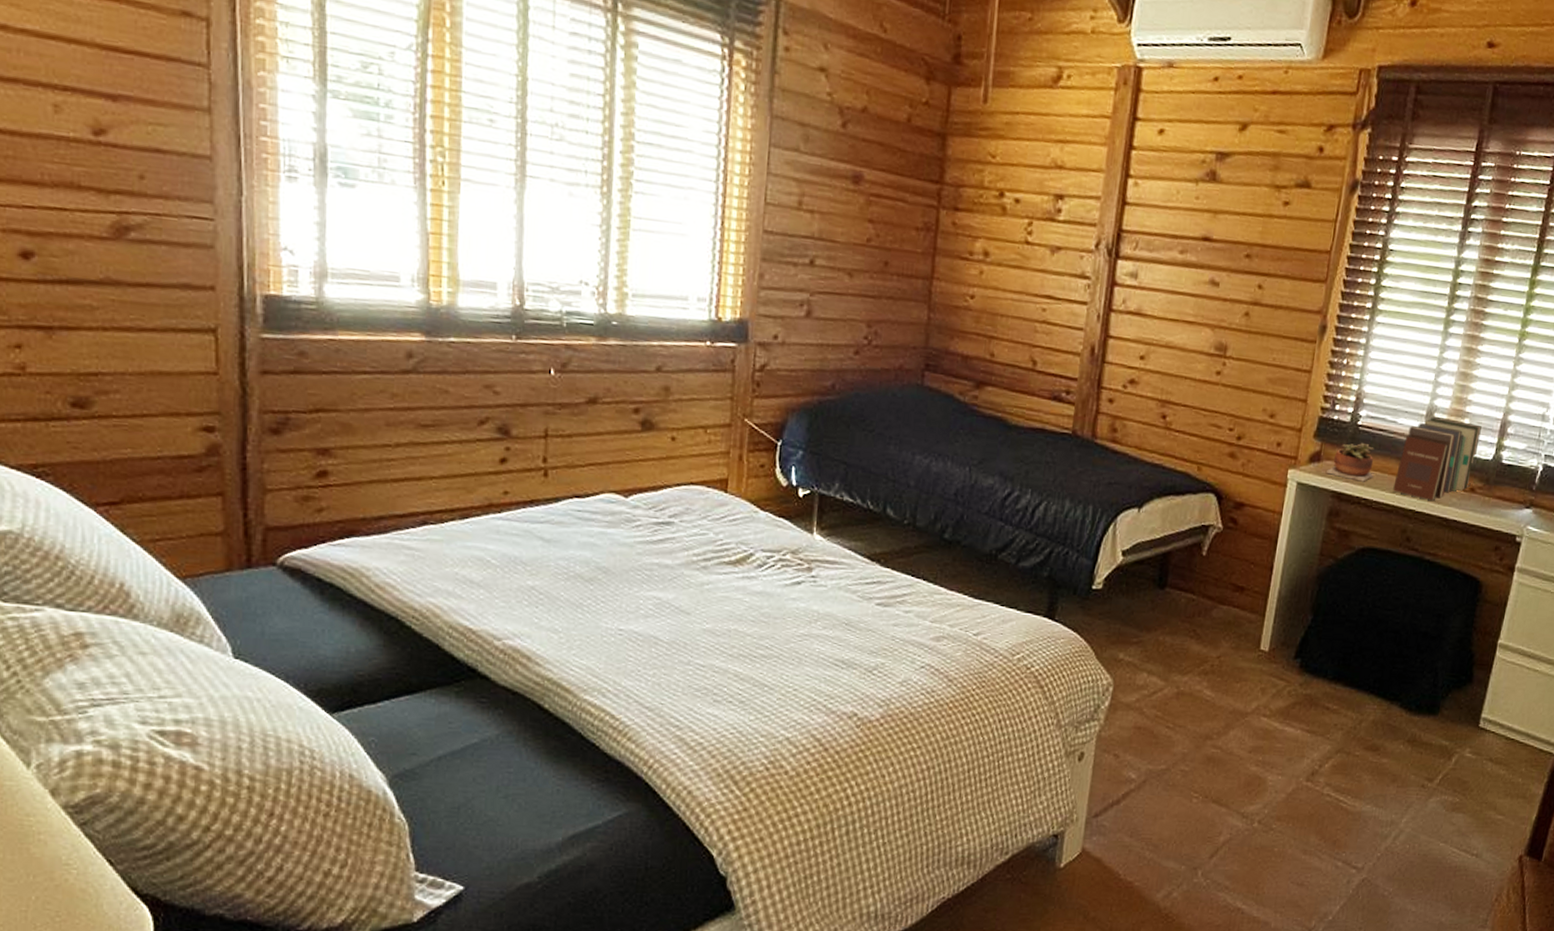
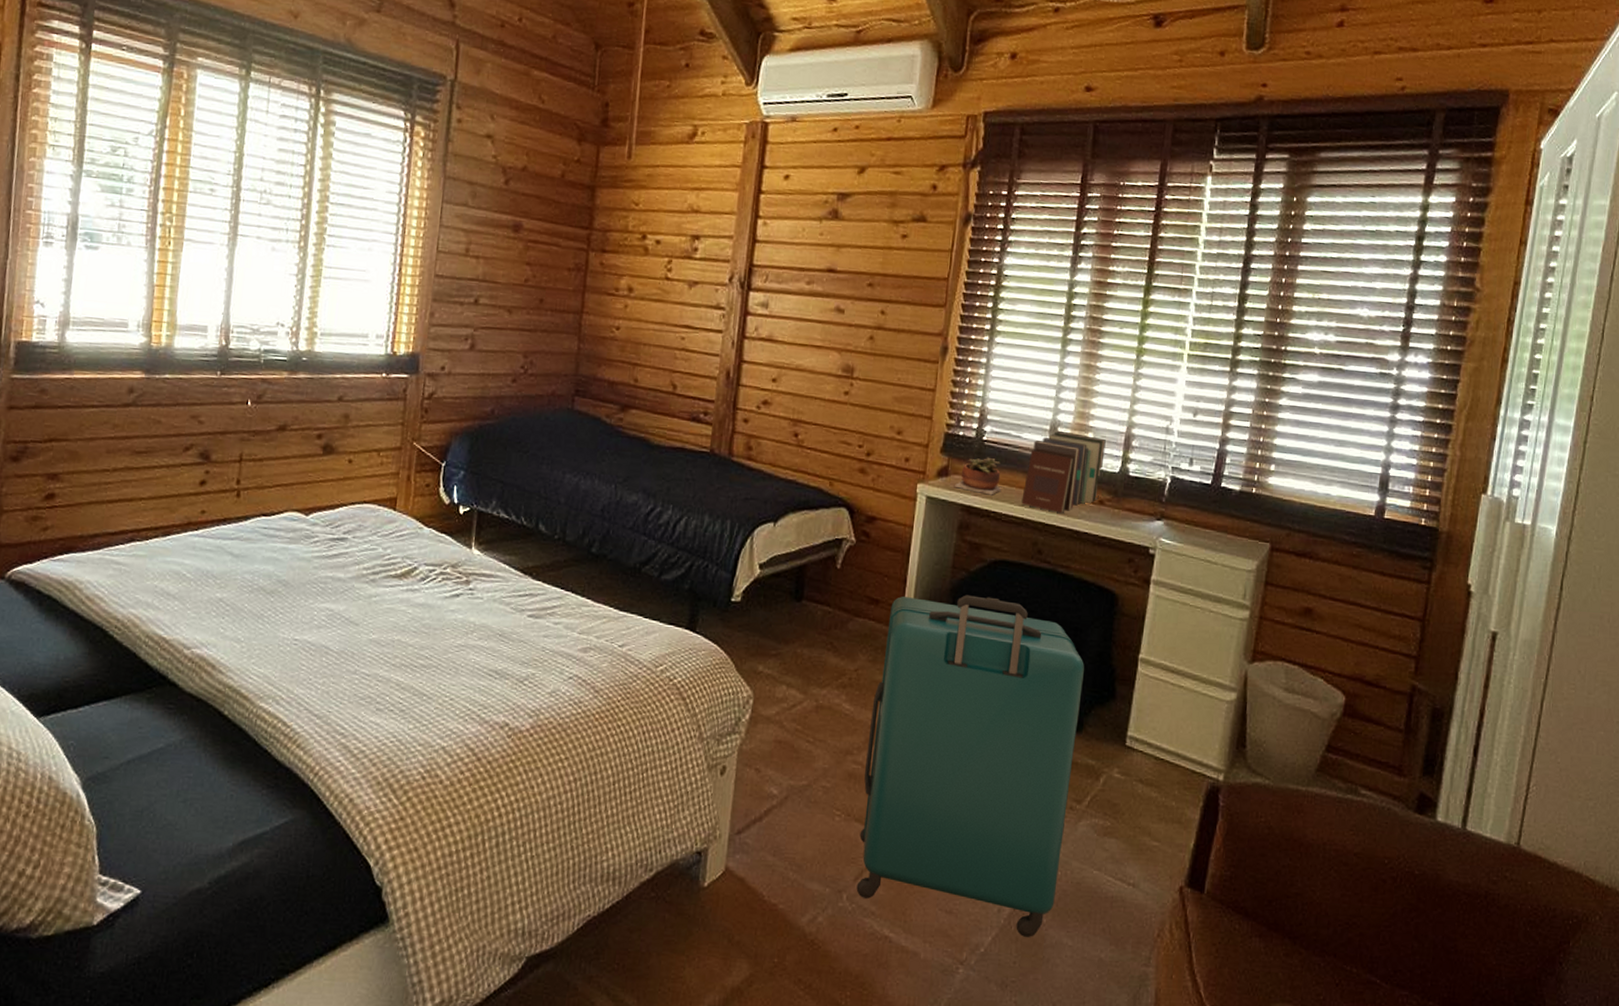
suitcase: none [1211,582,1445,905] -> present [856,595,1084,937]

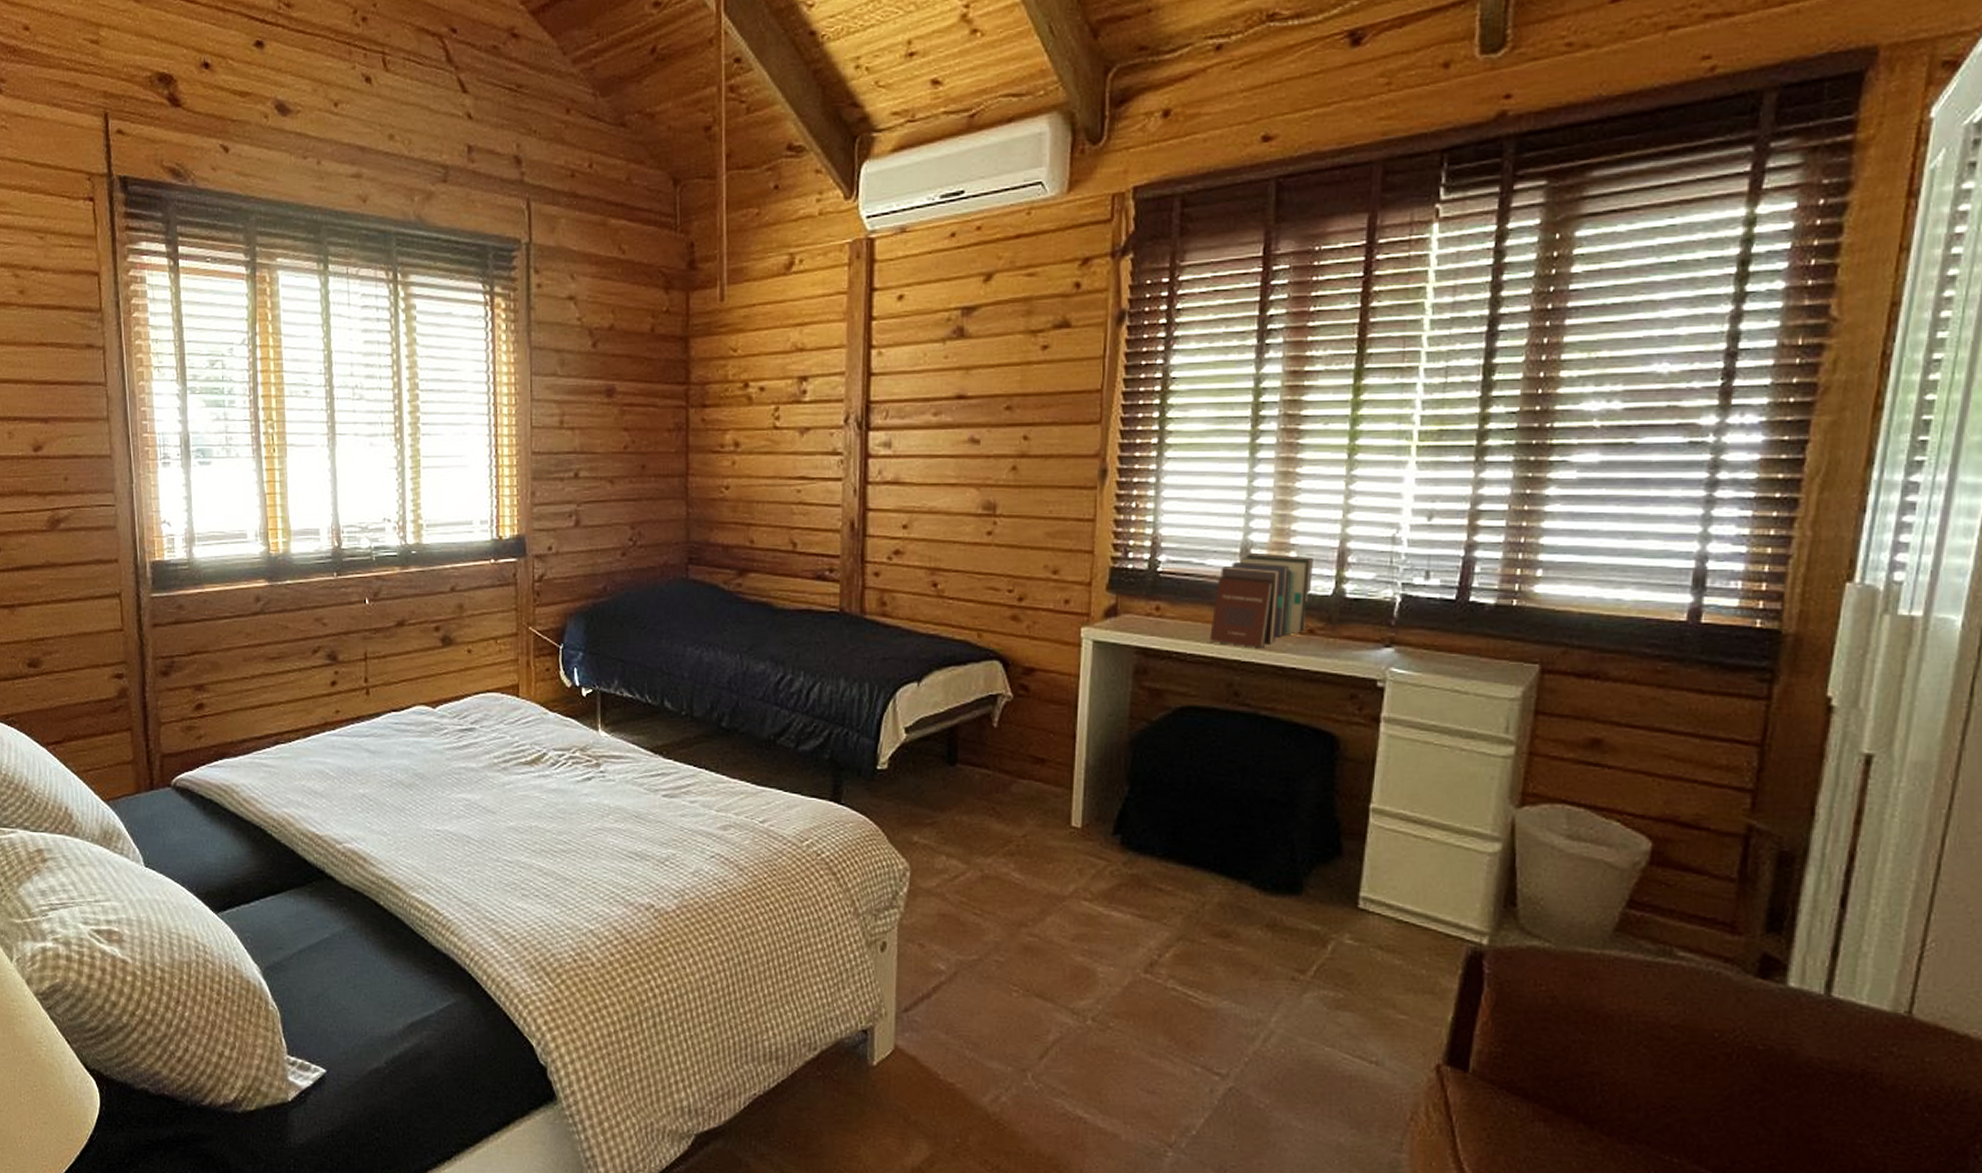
suitcase: present [856,595,1084,937] -> none [1041,747,1300,1119]
succulent plant: present [954,457,1002,495] -> none [1125,590,1185,634]

